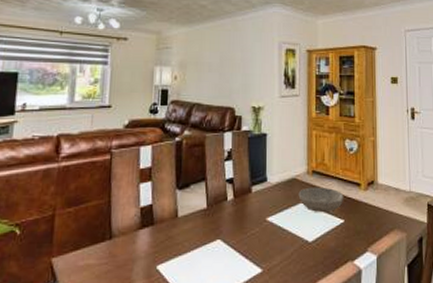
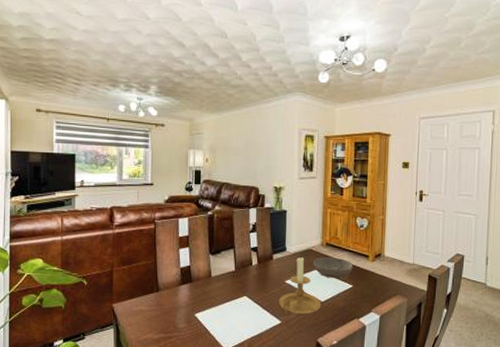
candle holder: none [258,187,309,260] -> present [278,256,321,315]

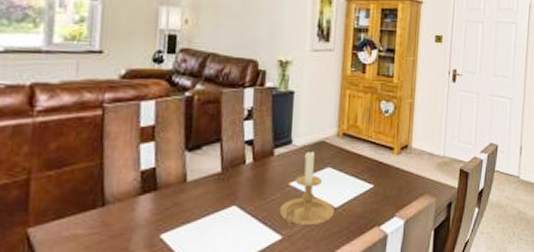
bowl: present [313,257,354,278] -> none [326,150,376,177]

